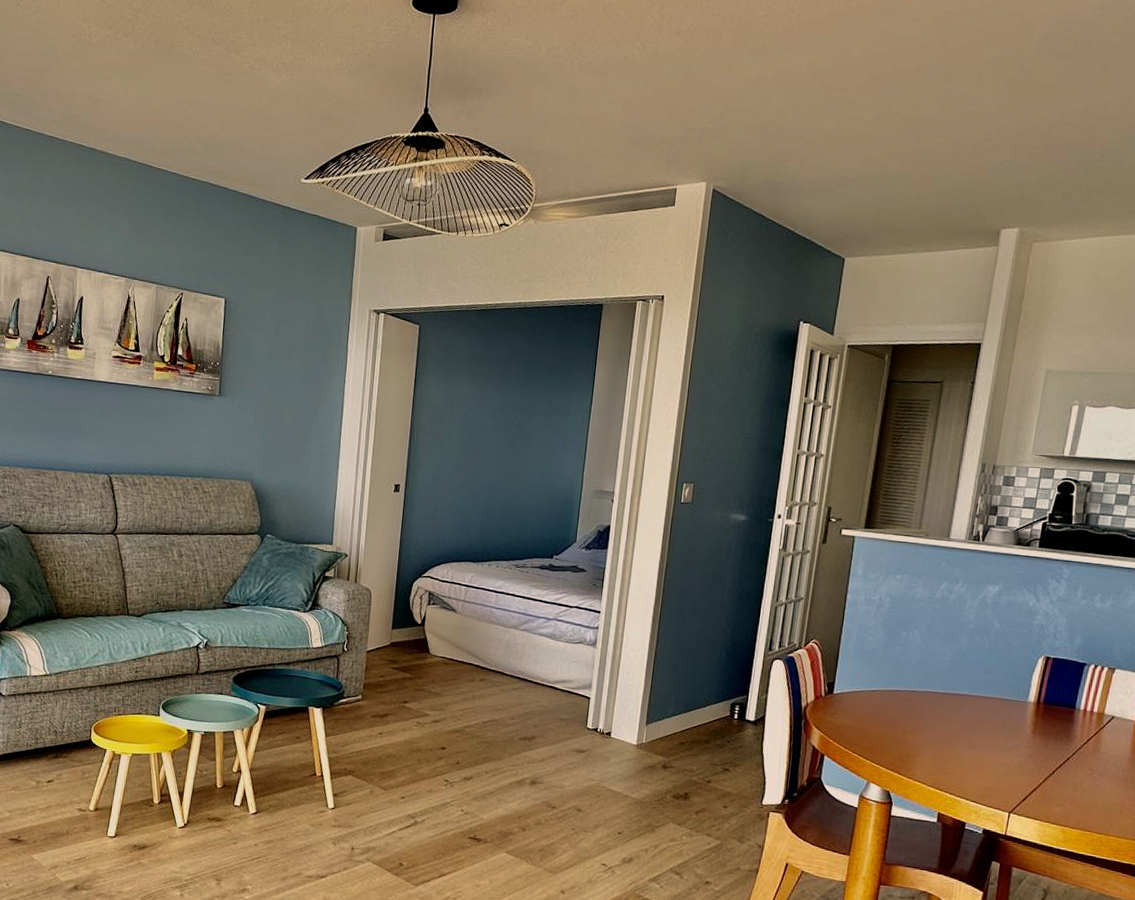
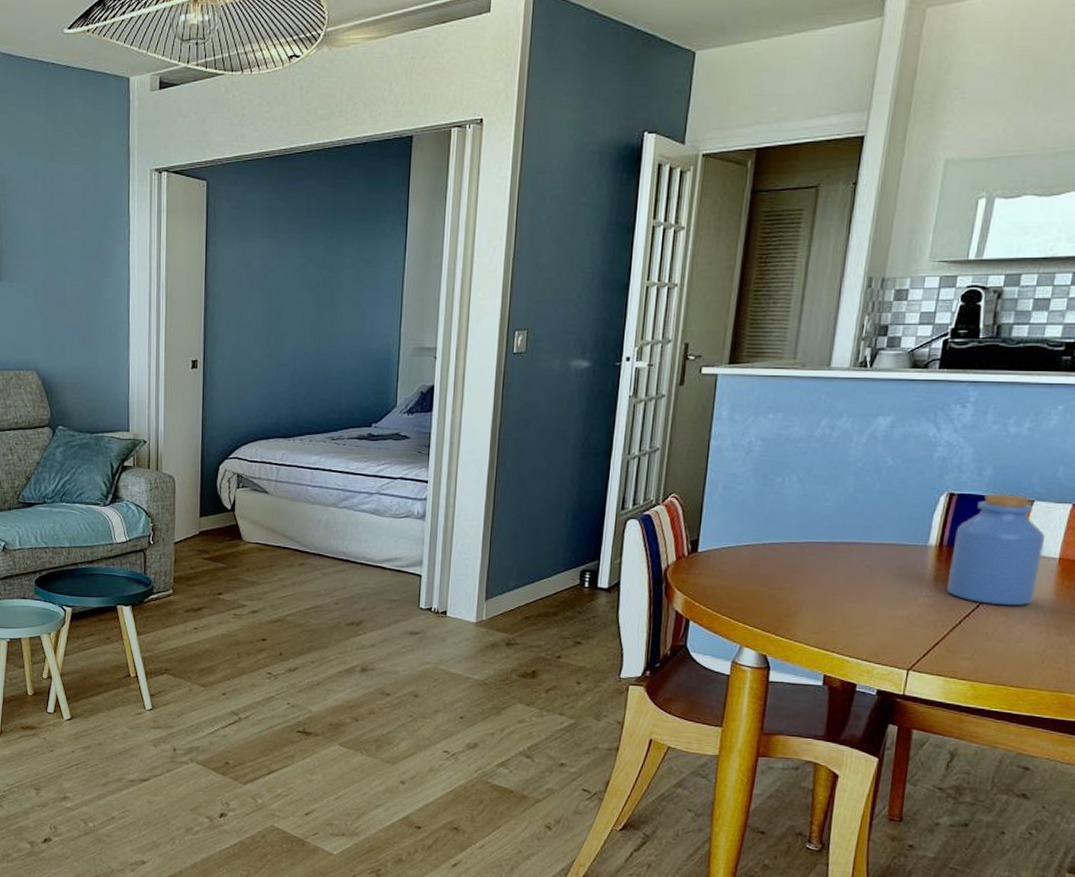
jar: none [1042,660,1124,761] -> present [946,494,1045,606]

